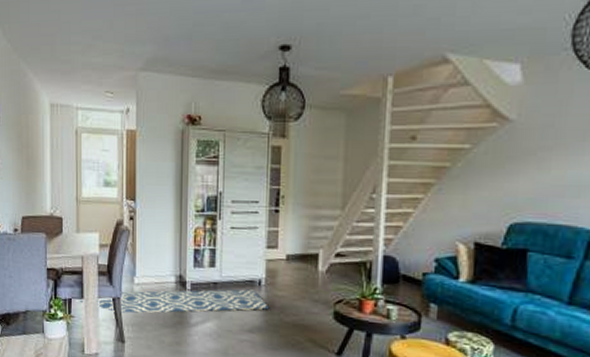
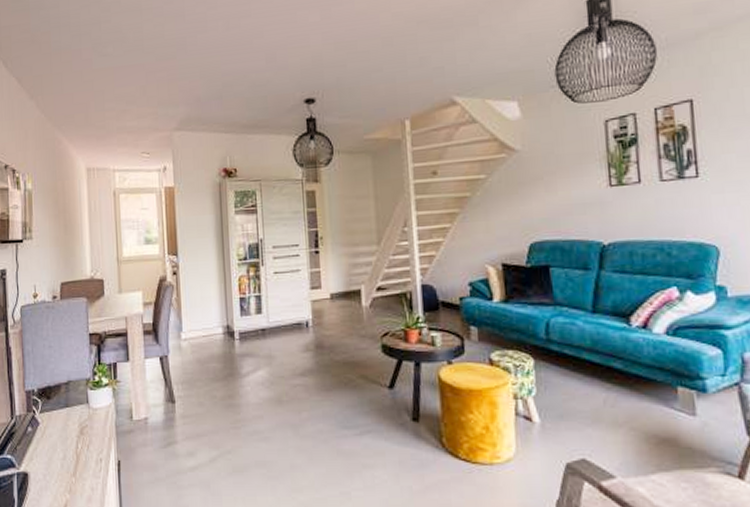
rug: present [74,289,270,313] -> none [119,332,320,372]

